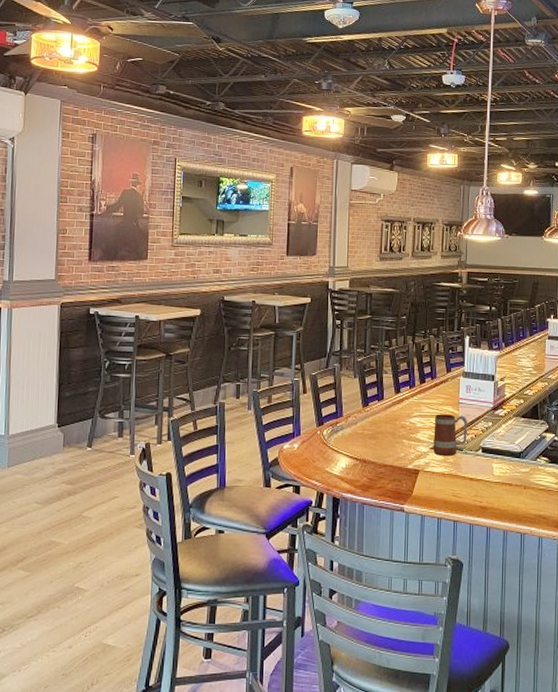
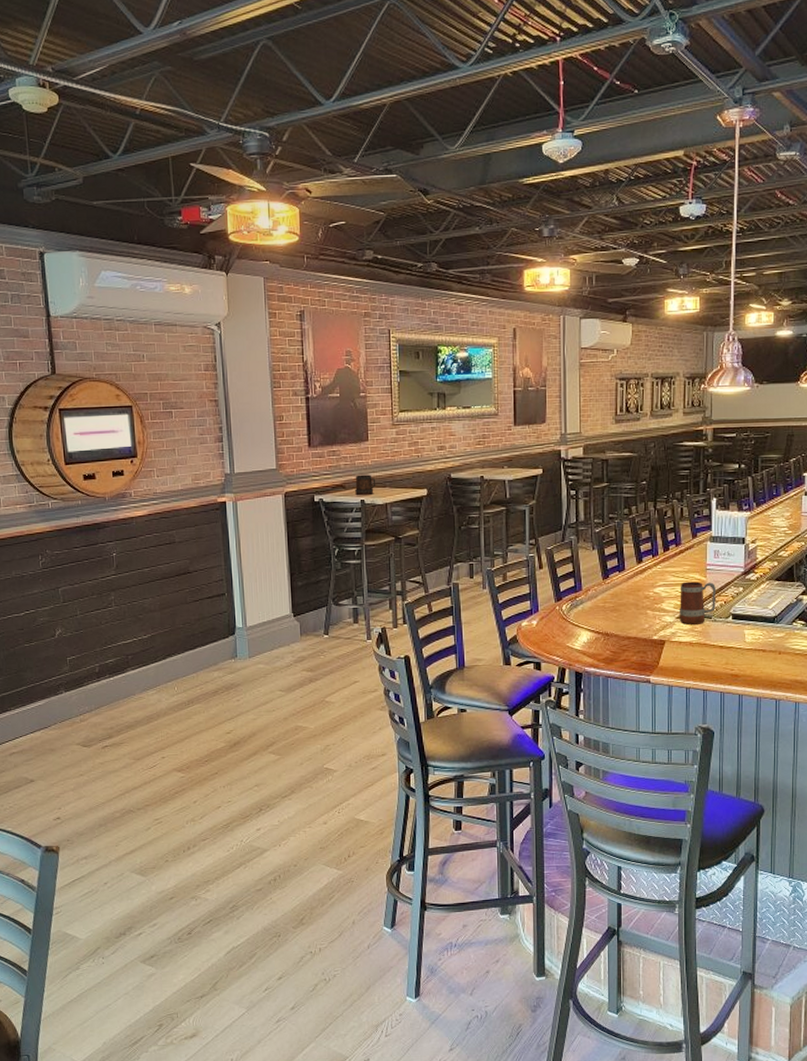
beer mug: none [131,291,151,312] -> present [355,474,375,496]

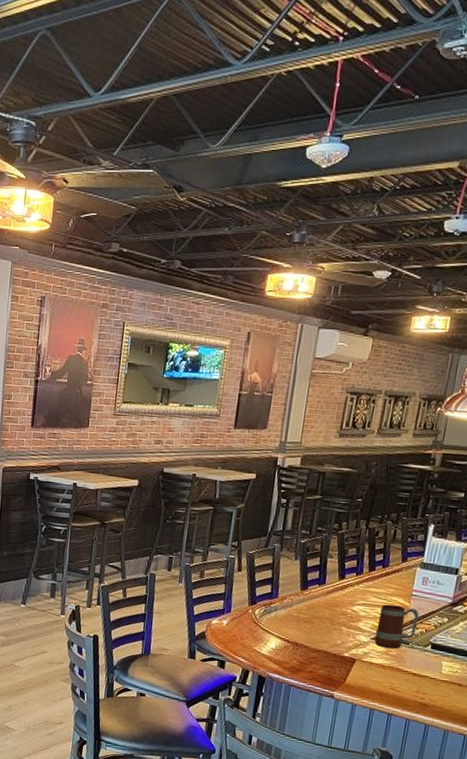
beer mug: present [355,474,375,496] -> none [69,458,90,480]

